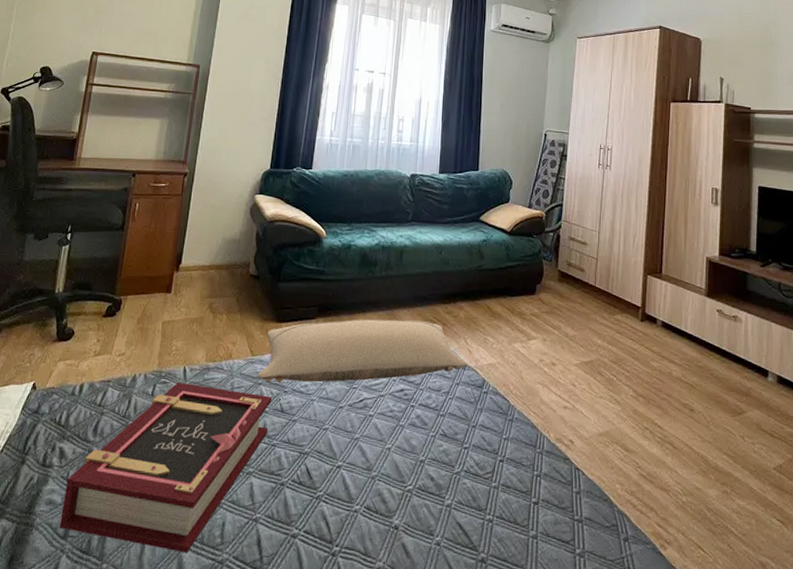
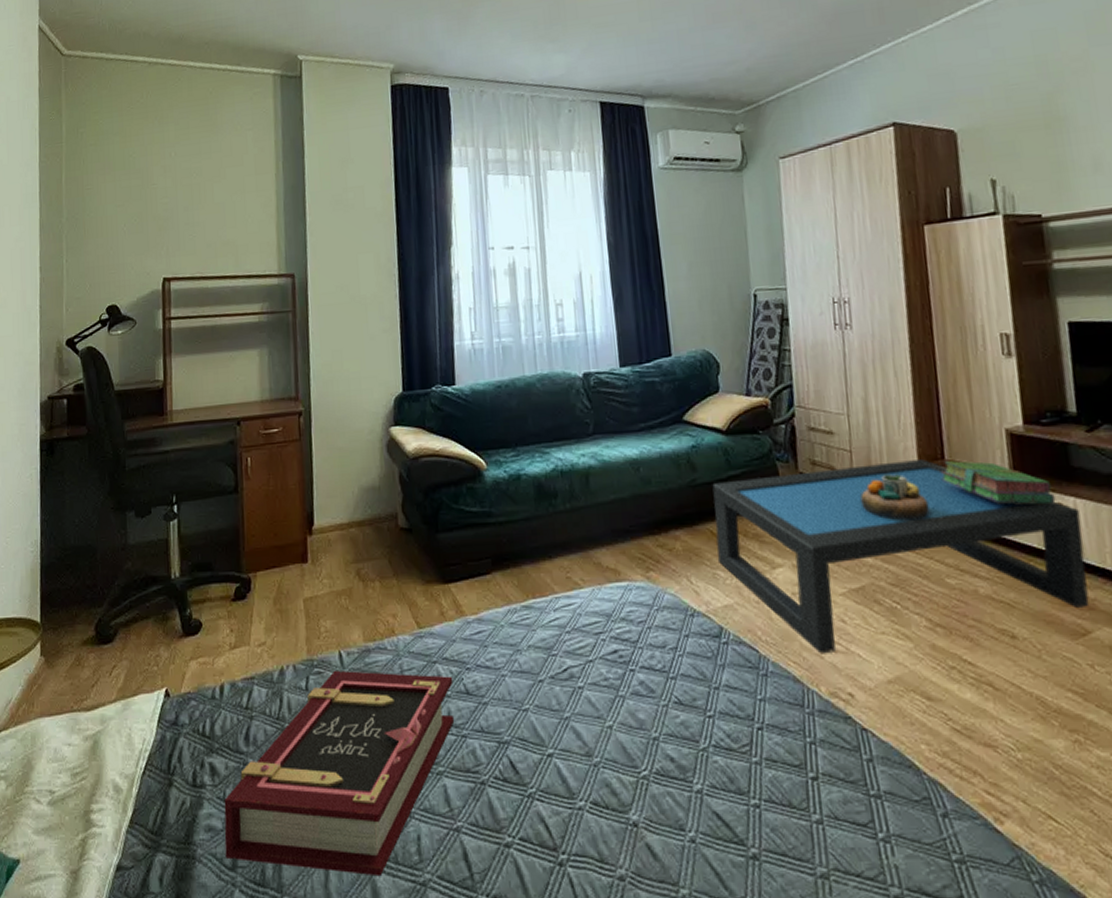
pillow: present [257,318,468,383] -> none [430,560,697,660]
coffee table: none [489,270,749,409] -> present [712,459,1089,654]
decorative bowl: none [599,279,646,316] -> present [860,473,930,521]
stack of books: none [657,275,734,316] -> present [941,461,1056,505]

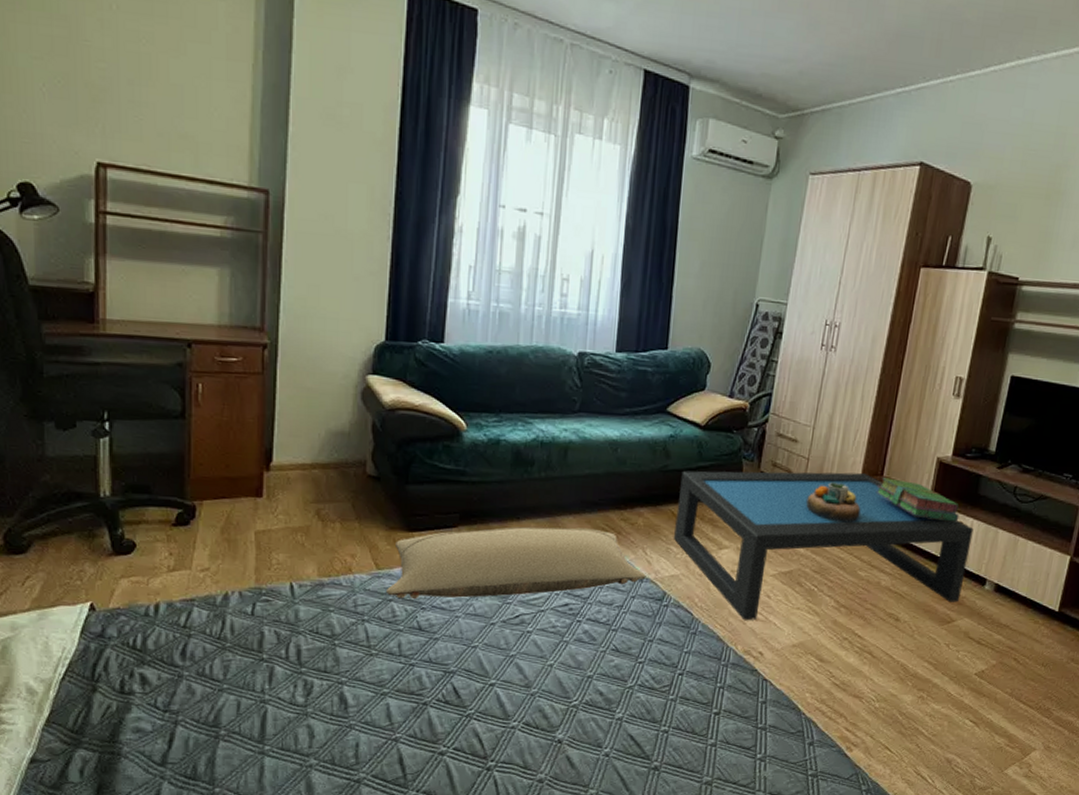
book: present [224,670,455,877] -> none [154,599,407,775]
pillow: none [430,560,697,660] -> present [387,526,646,599]

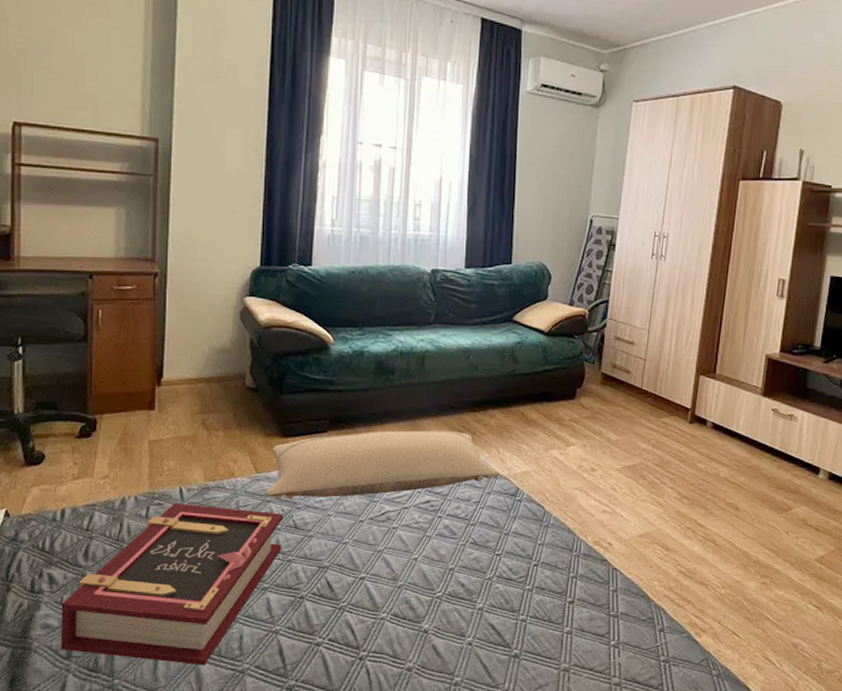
book: none [154,599,407,775] -> present [60,502,284,666]
coffee table: present [673,470,974,621] -> none [523,371,805,513]
decorative bowl: present [806,481,861,523] -> none [645,380,697,418]
stack of books: present [876,478,960,522] -> none [710,375,790,415]

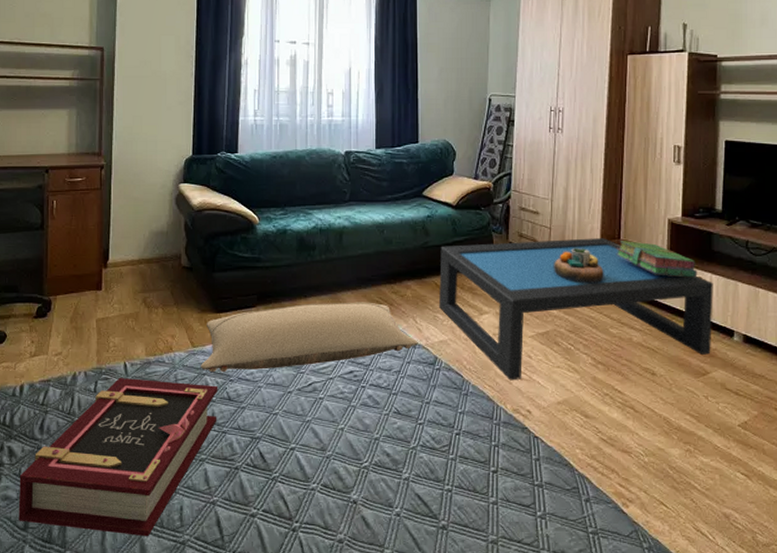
coffee table: none [523,371,805,513] -> present [438,238,713,381]
decorative bowl: none [645,380,697,418] -> present [554,247,604,284]
stack of books: none [710,375,790,415] -> present [616,241,698,278]

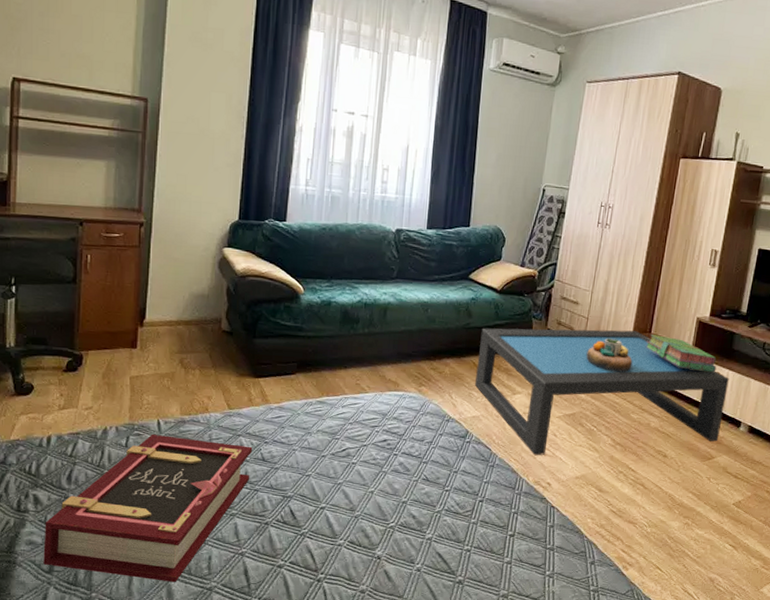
pillow: present [201,302,418,373] -> none [236,374,452,434]

